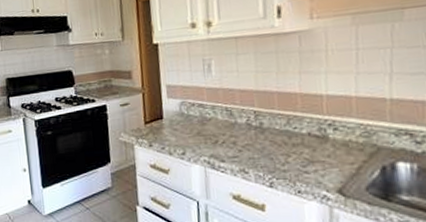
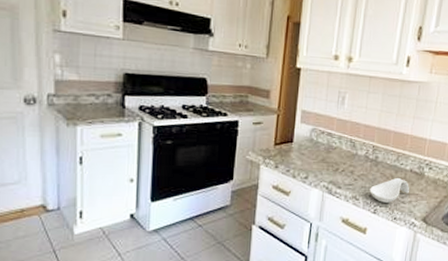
spoon rest: none [260,143,312,174] -> present [370,177,409,203]

